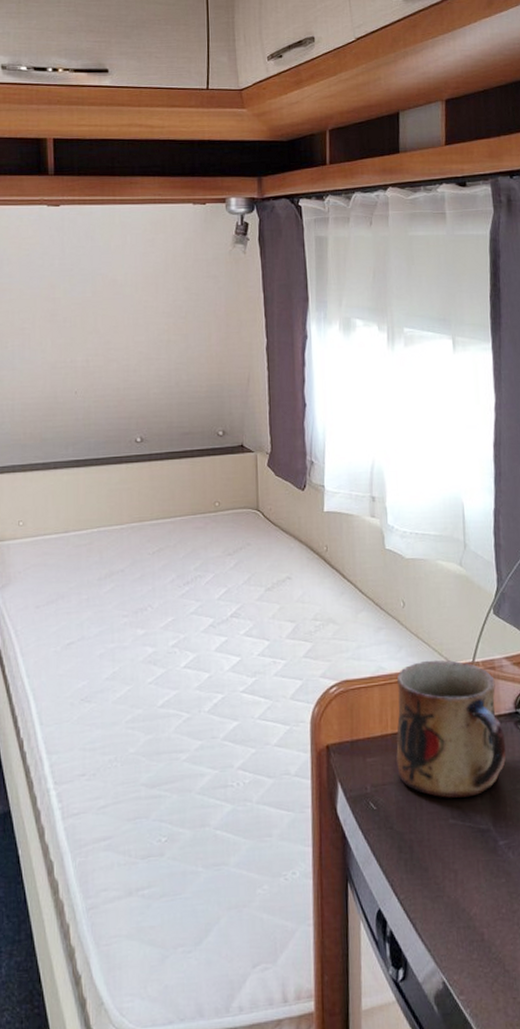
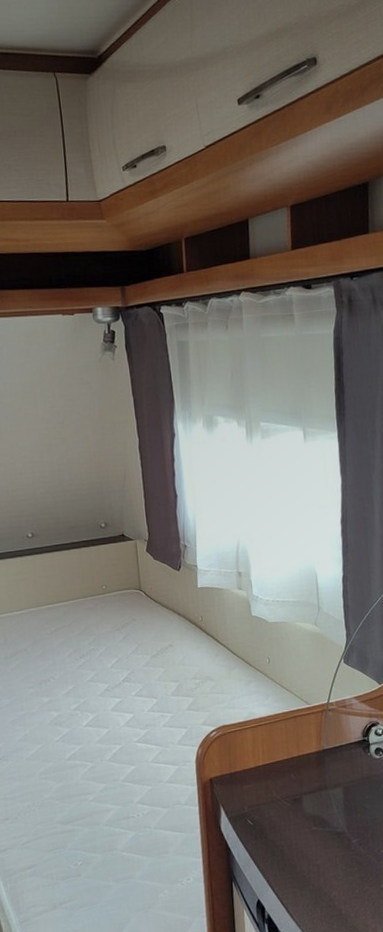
mug: present [396,660,507,798] -> none [266,703,357,811]

